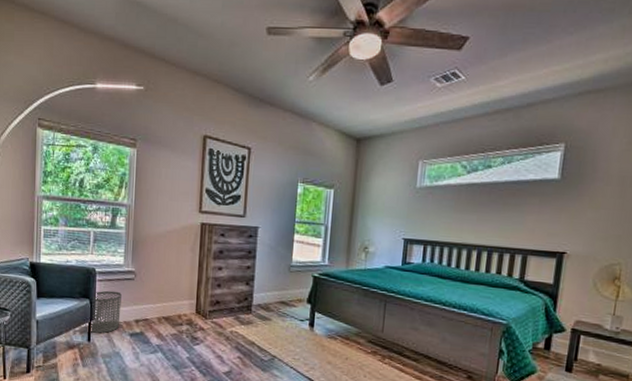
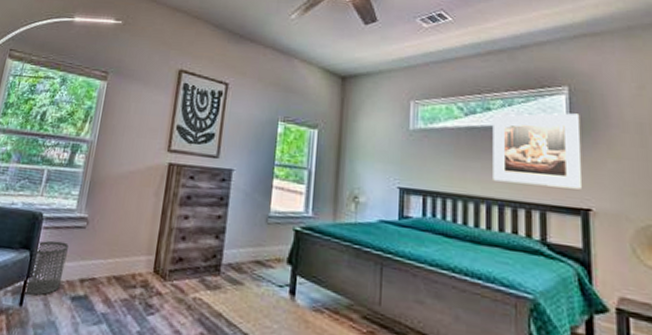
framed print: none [485,168,571,236] -> present [492,113,583,190]

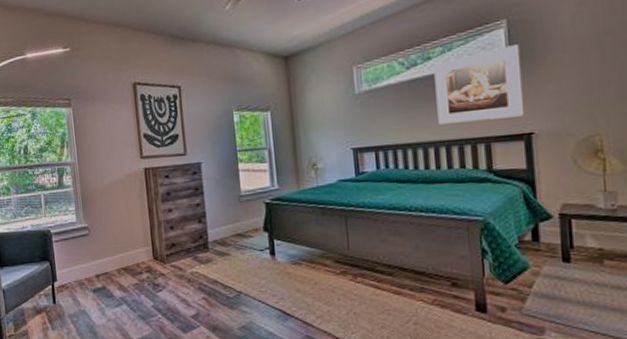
waste bin: present [23,240,69,296] -> none [52,249,81,294]

